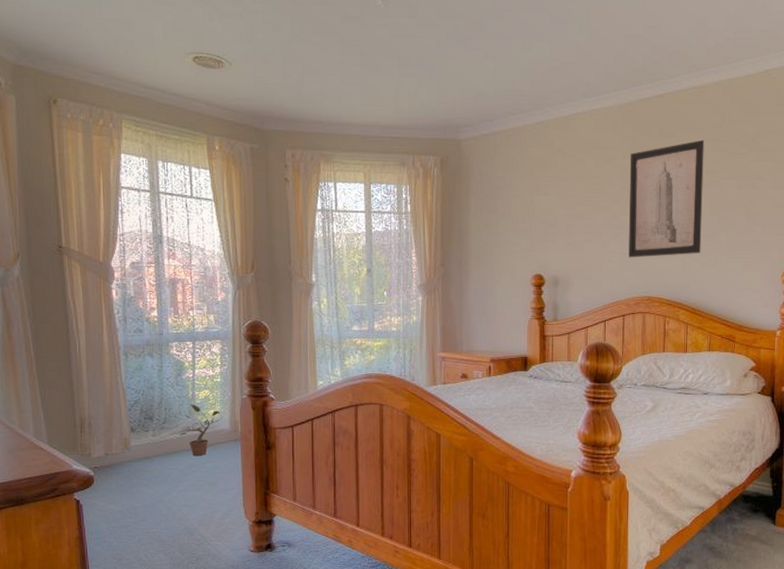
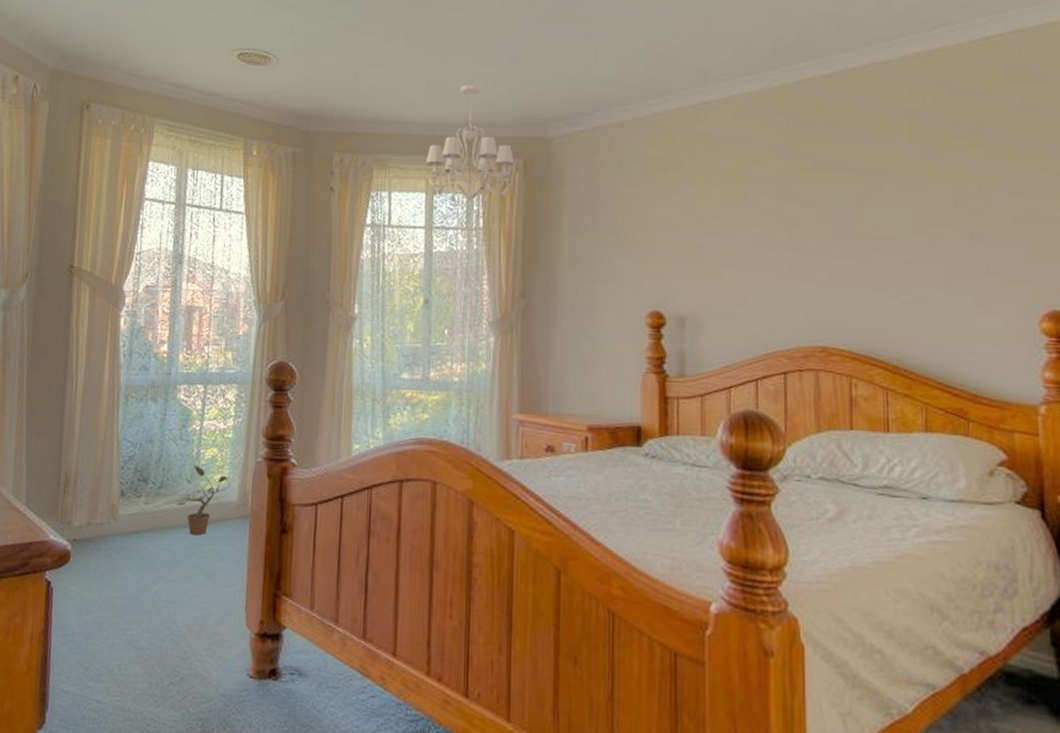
chandelier: none [362,93,433,192] -> present [425,84,515,203]
wall art: present [629,139,705,258] -> none [785,130,902,292]

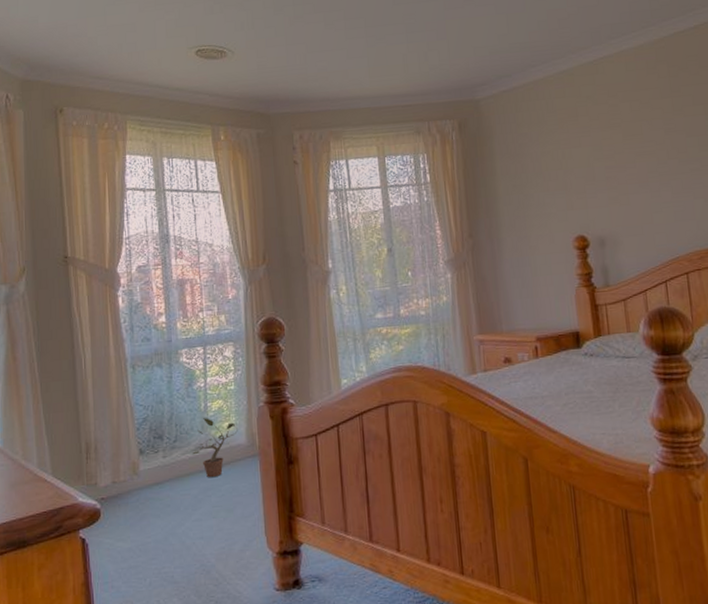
chandelier: present [425,84,515,203] -> none [374,59,451,163]

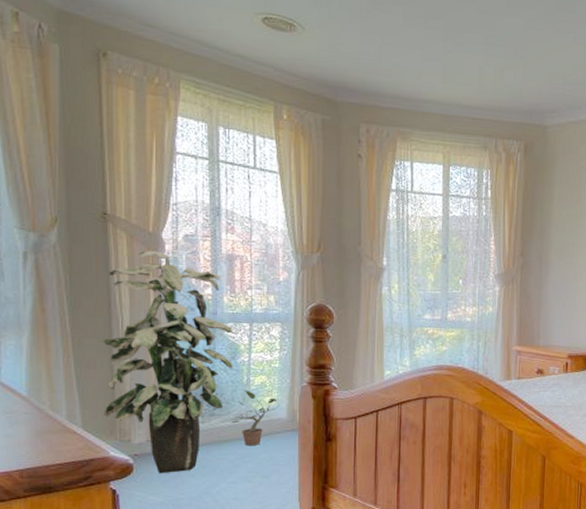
indoor plant: none [66,286,190,517] -> present [100,250,233,474]

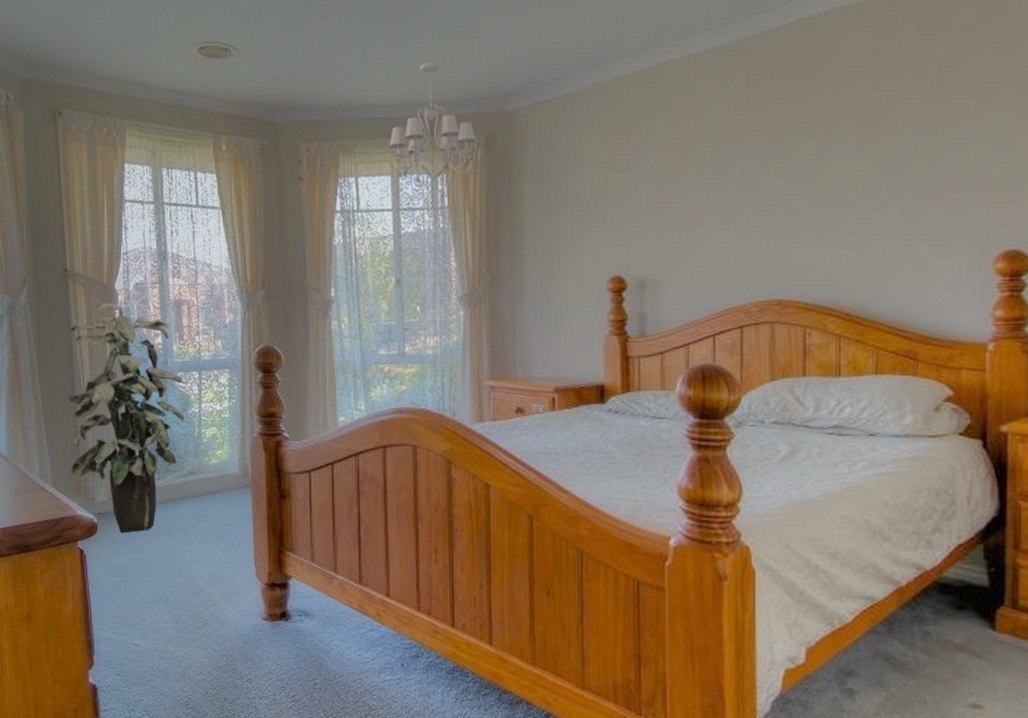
potted plant: present [231,391,279,446] -> none [185,444,231,504]
chandelier: none [442,72,517,176] -> present [389,61,476,184]

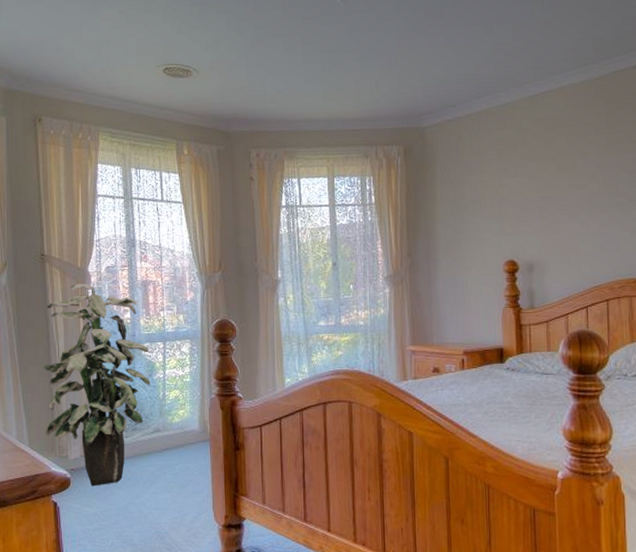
chandelier: present [389,61,476,184] -> none [325,86,397,184]

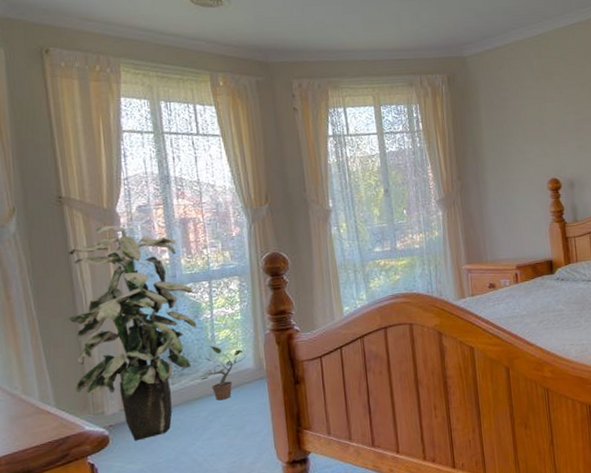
potted plant: none [151,405,192,458] -> present [201,346,245,401]

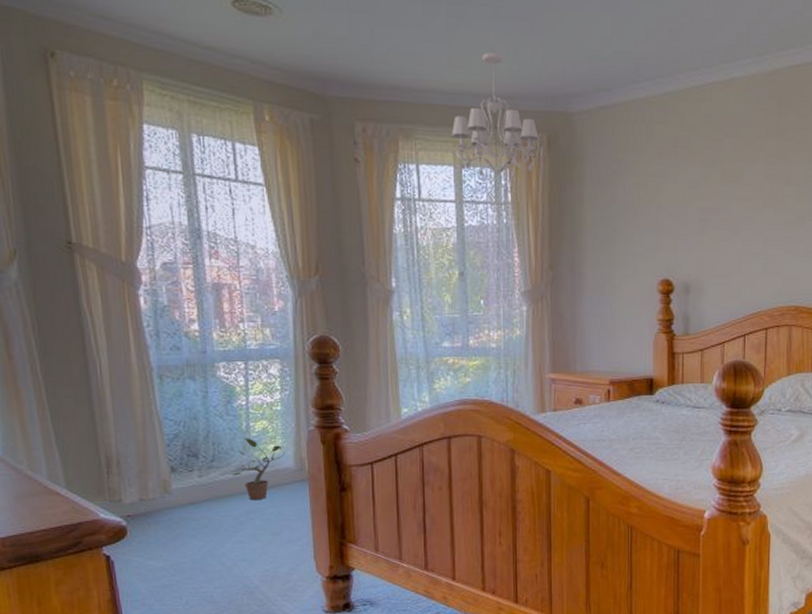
indoor plant: present [66,225,197,441] -> none [77,283,230,536]
chandelier: none [370,17,441,112] -> present [451,52,539,177]

